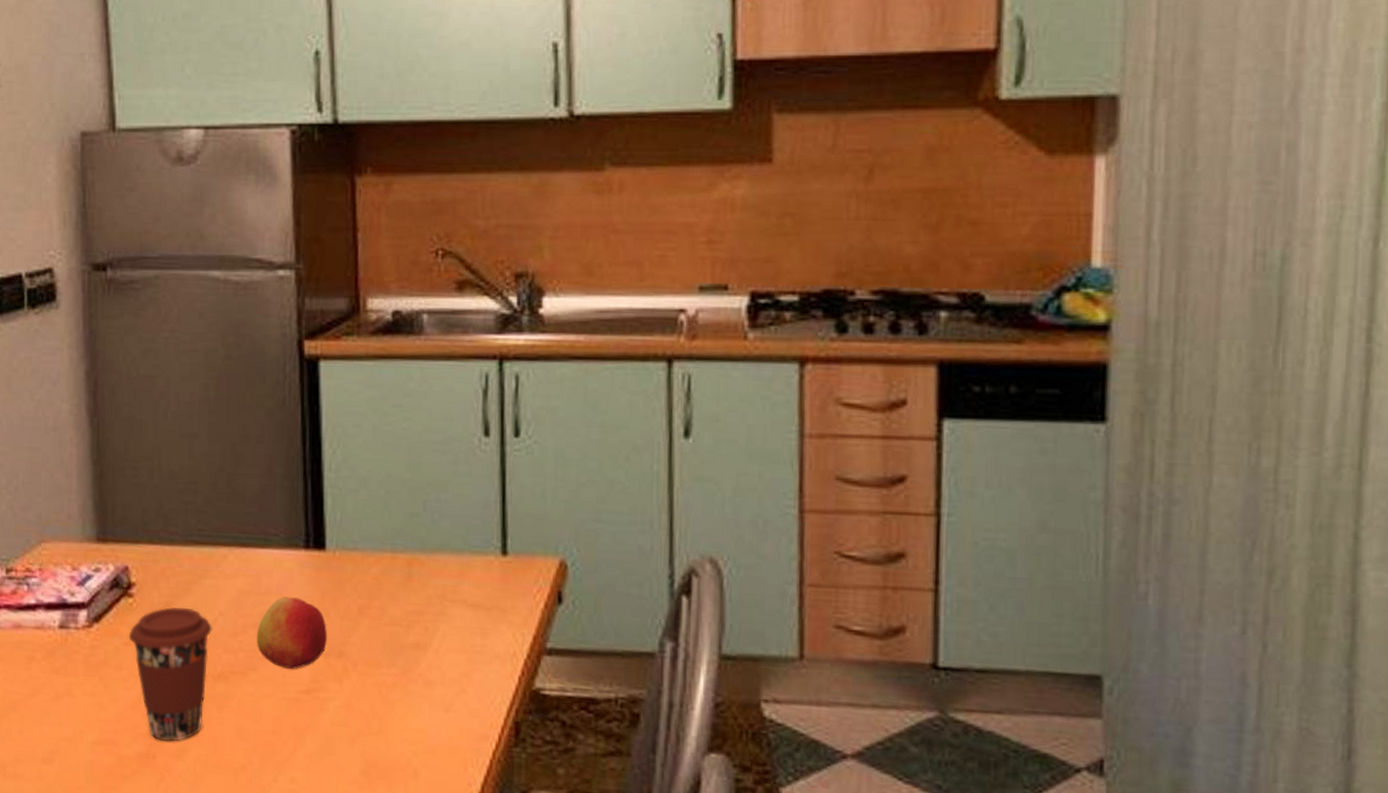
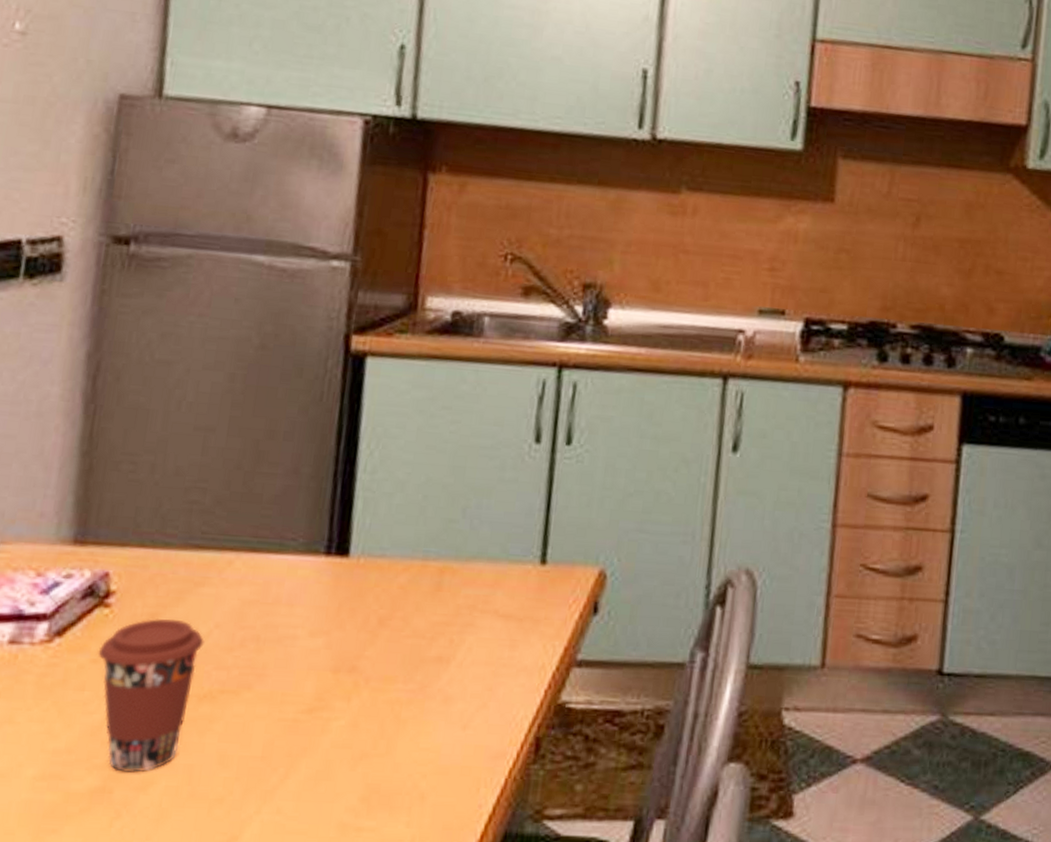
apple: present [256,597,327,669] -> none [255,607,341,686]

